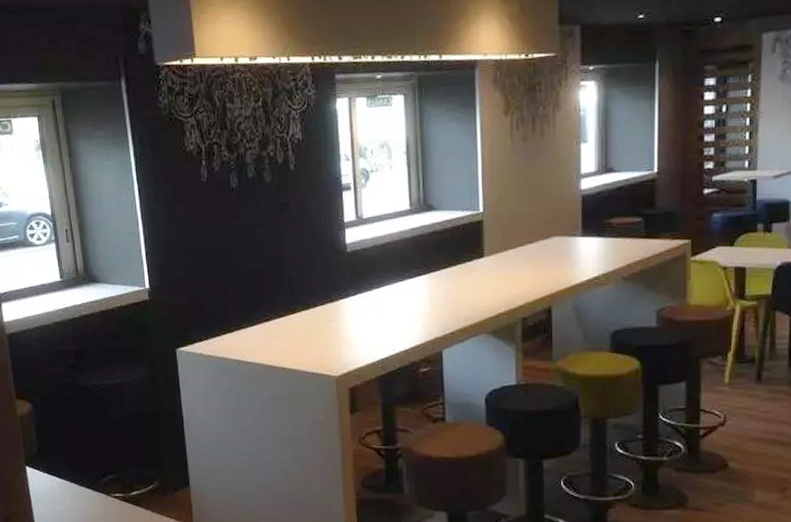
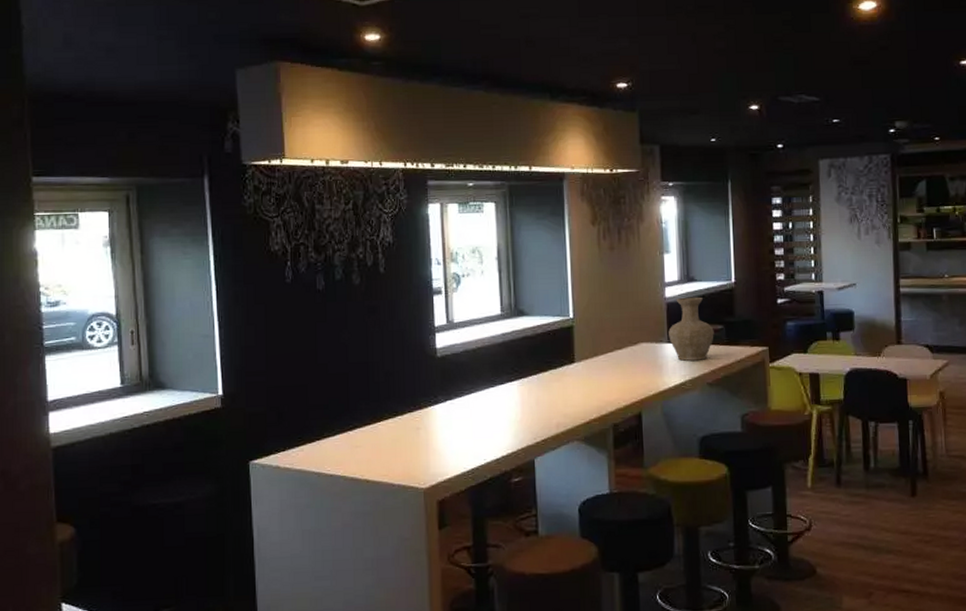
vase: none [583,188,632,255] -> present [668,297,714,361]

